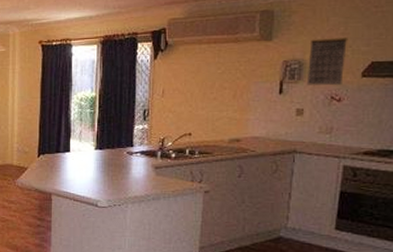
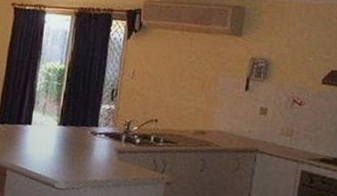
calendar: present [306,38,348,85] -> none [271,40,312,89]

